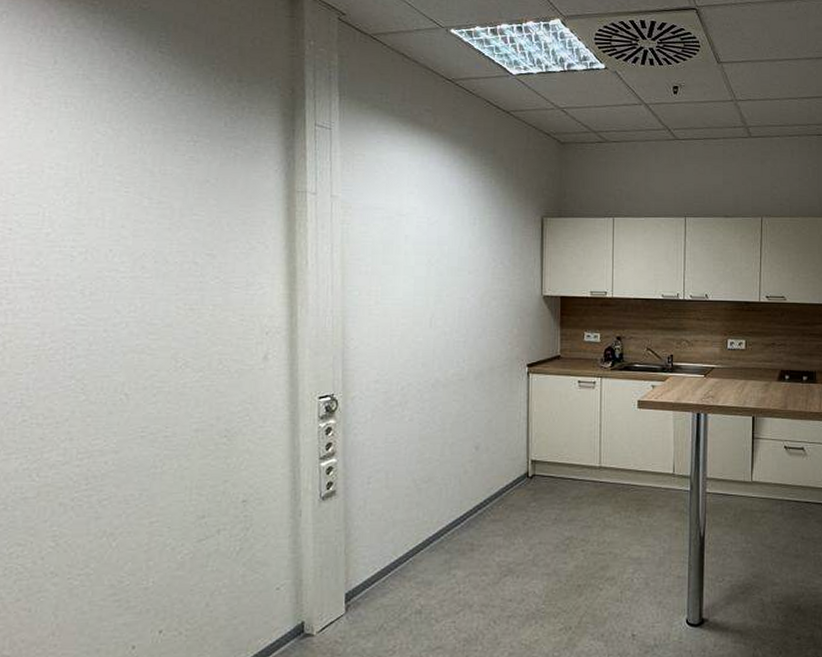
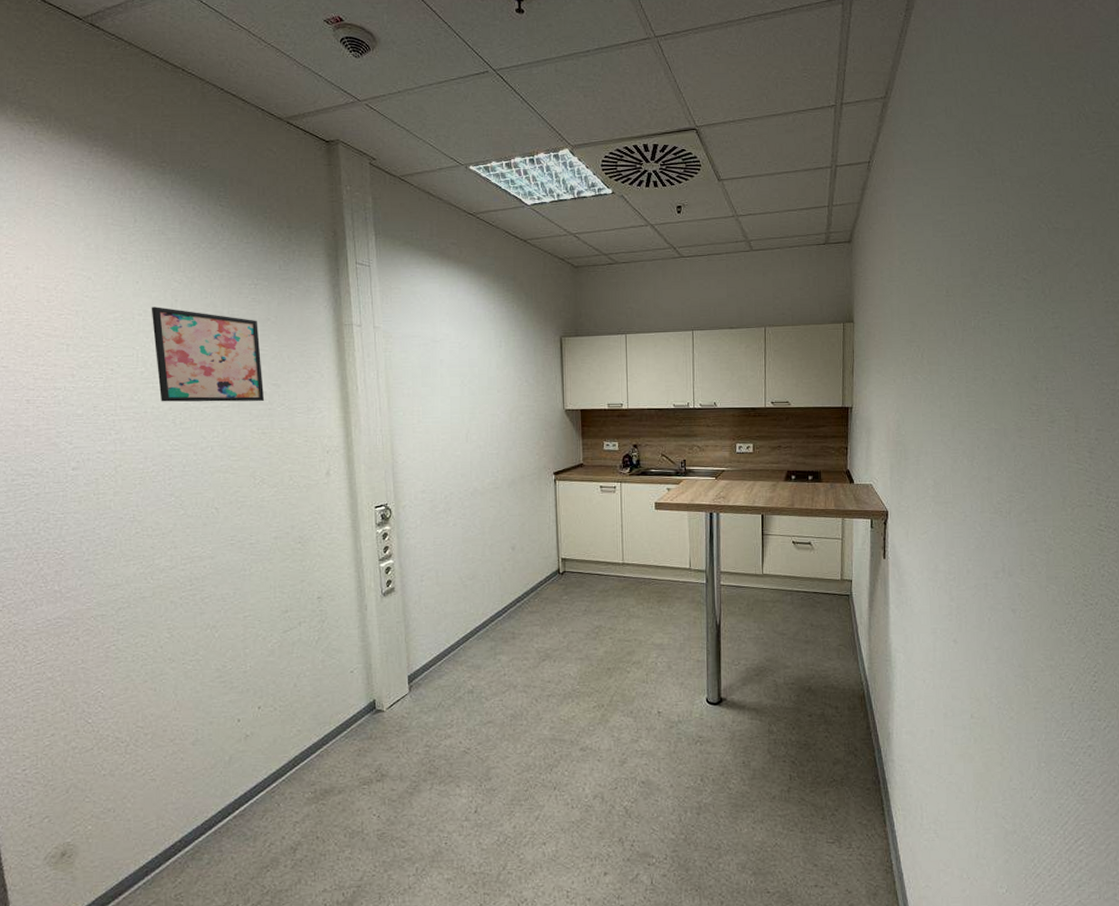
wall art: none [65,160,196,274] -> present [151,307,265,402]

